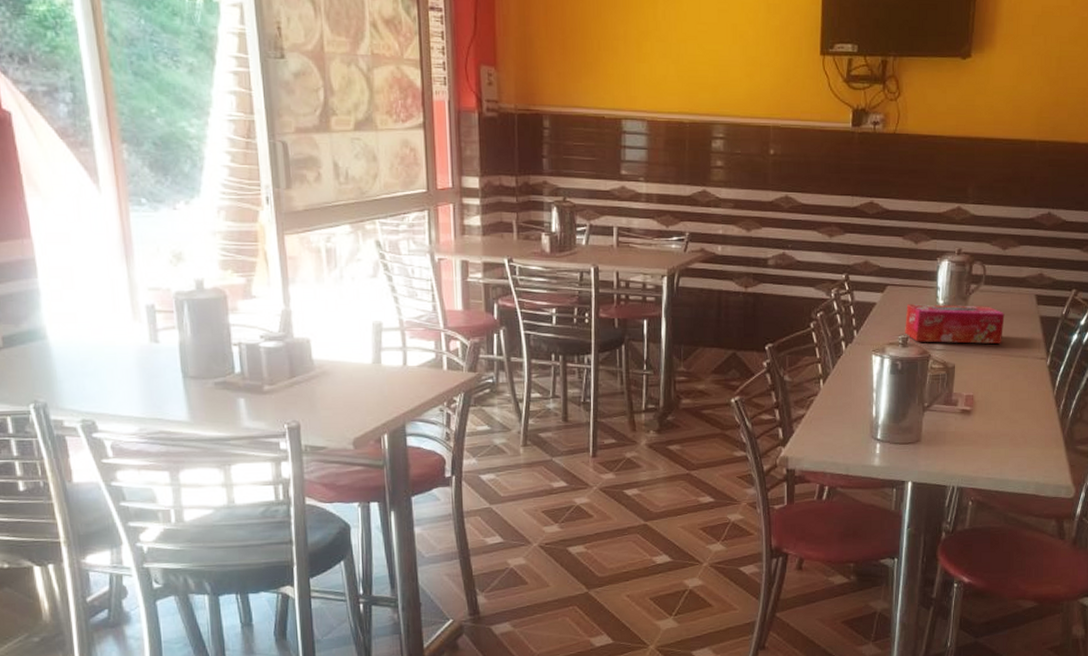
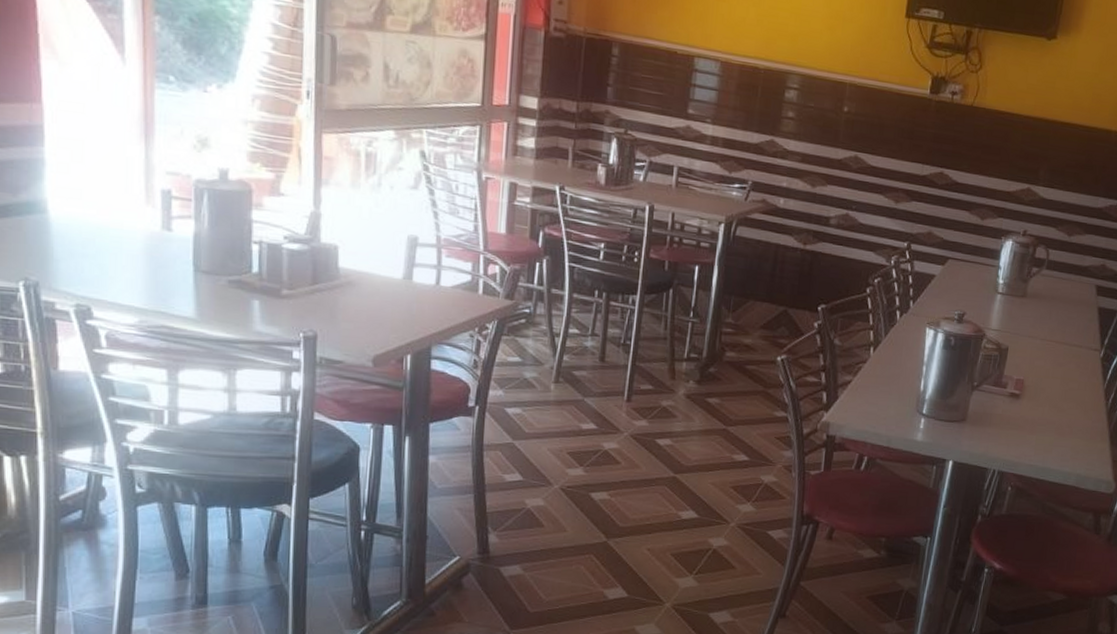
tissue box: present [905,304,1005,344] -> none [961,280,1064,330]

